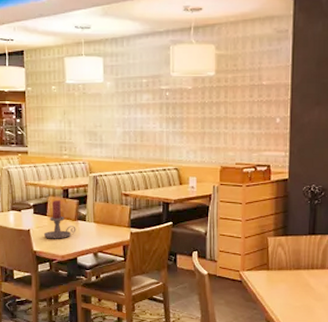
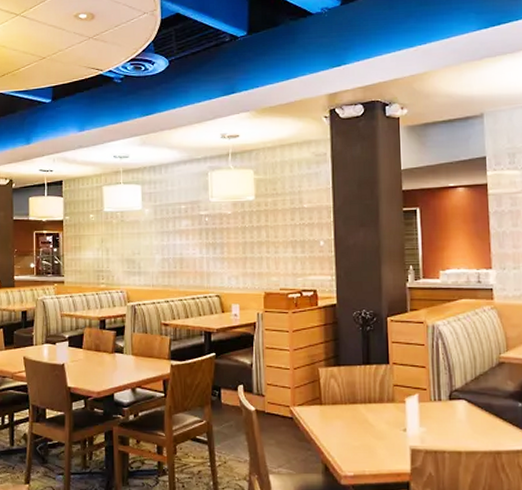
candle holder: present [43,200,76,239] -> none [78,332,113,374]

